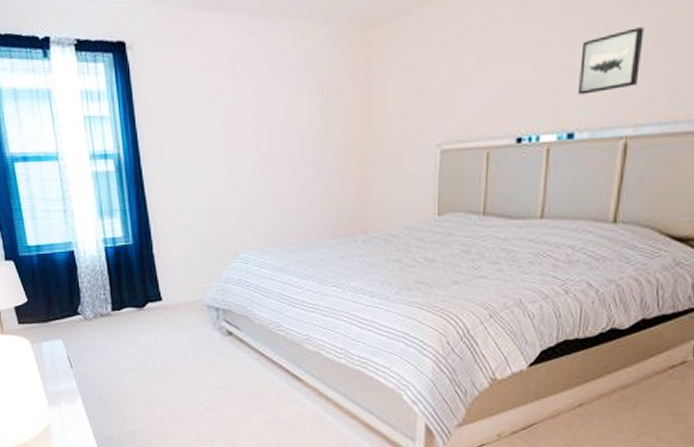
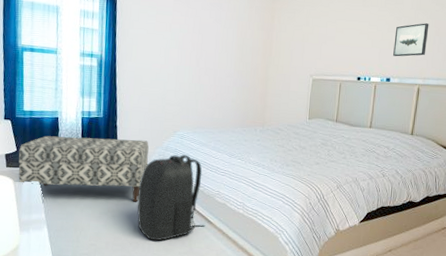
bench: none [30,271,202,359] -> present [18,136,149,202]
backpack: none [193,286,293,409] -> present [137,154,205,241]

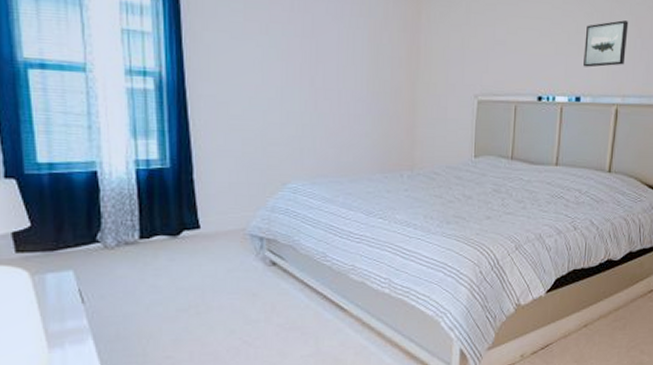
bench: present [18,136,149,202] -> none [34,198,246,290]
backpack: present [137,154,205,241] -> none [233,216,337,343]

